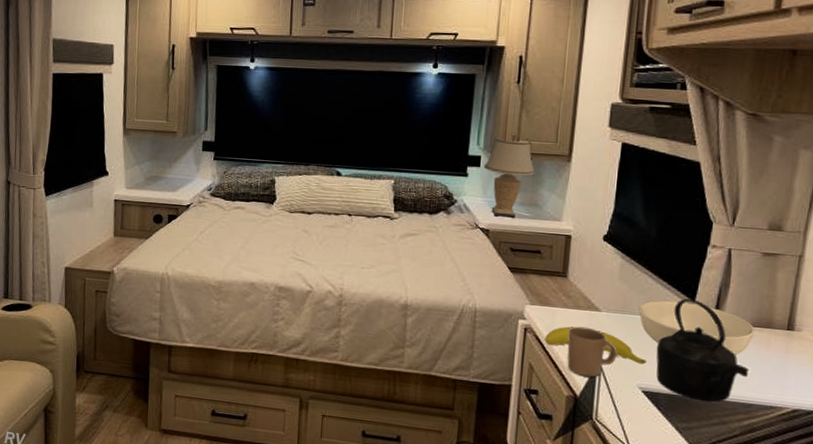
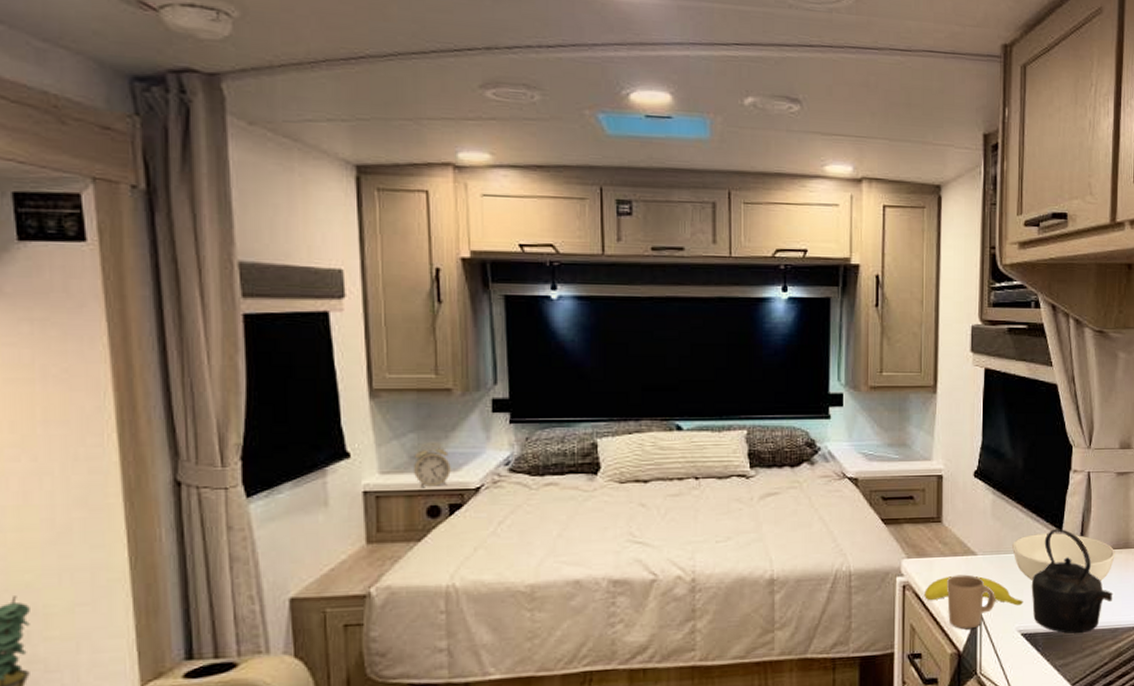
alarm clock: none [146,169,172,201] -> present [413,442,451,488]
table lamp: present [484,133,535,219] -> none [847,364,901,463]

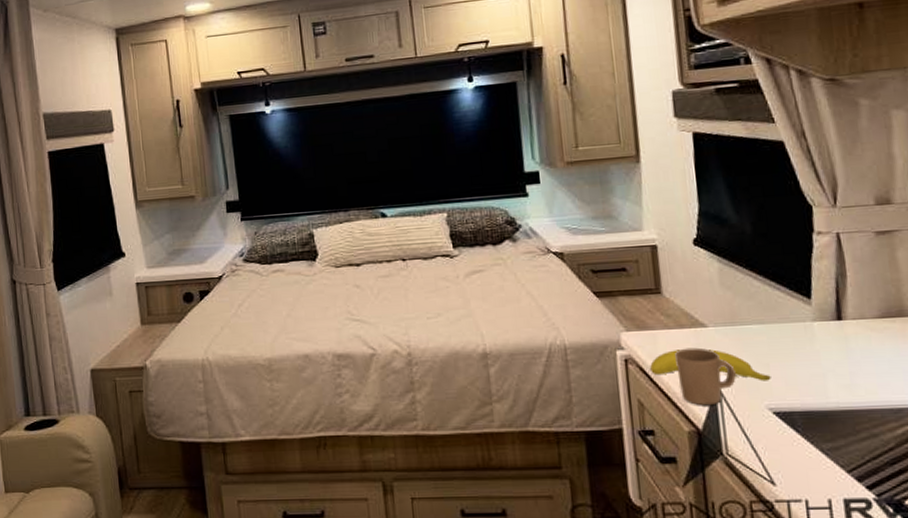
alarm clock: present [413,442,451,488] -> none [170,240,199,279]
bowl: present [1012,533,1115,581] -> none [749,301,887,354]
kettle: present [1031,529,1113,633] -> none [778,297,891,413]

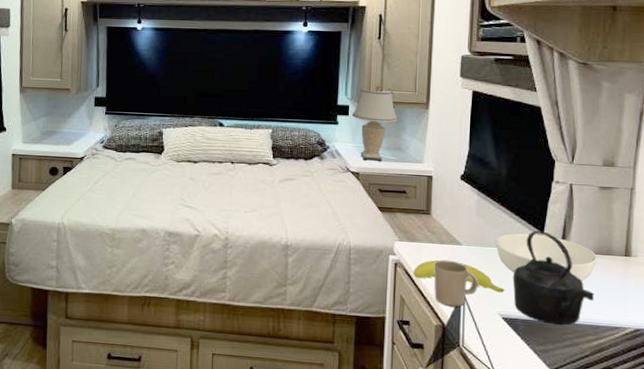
table lamp: none [544,140,603,237] -> present [352,84,398,162]
bowl: none [749,301,887,354] -> present [495,233,597,281]
kettle: none [778,297,891,413] -> present [512,231,595,325]

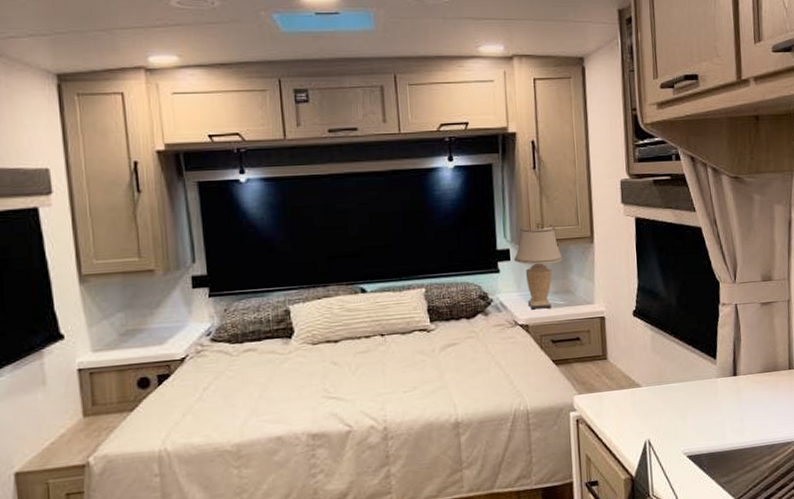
fruit: present [414,260,505,293] -> none [596,406,687,432]
mug: present [434,259,478,307] -> none [616,405,661,456]
bowl: present [495,233,597,281] -> none [672,361,766,407]
kettle: present [512,231,595,325] -> none [692,357,768,453]

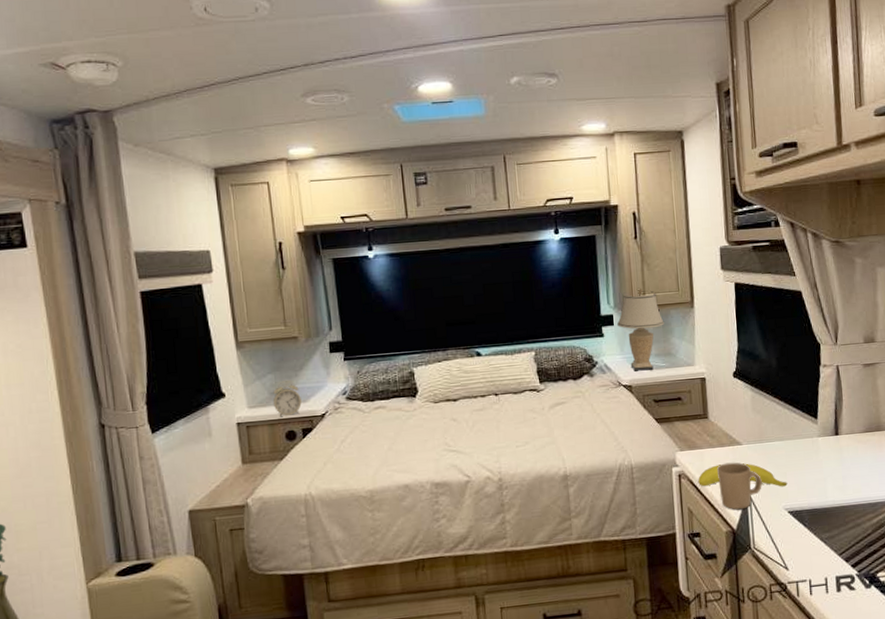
alarm clock: none [122,319,157,362] -> present [272,380,302,418]
fruit: none [596,406,687,432] -> present [698,463,788,487]
mug: none [616,405,661,456] -> present [717,462,762,510]

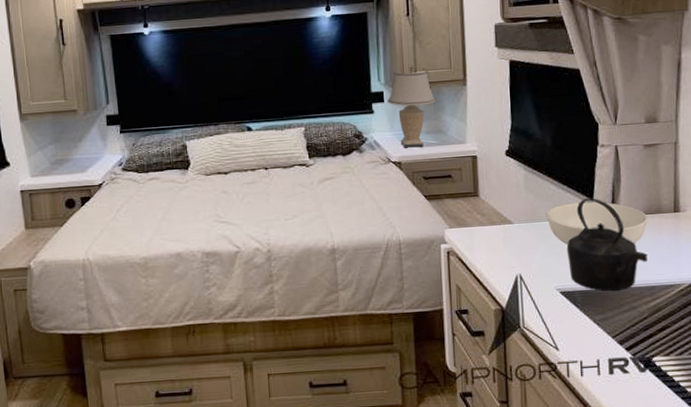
alarm clock: present [272,380,302,418] -> none [53,151,80,186]
fruit: present [698,463,788,487] -> none [467,242,560,267]
mug: present [717,462,762,510] -> none [487,240,533,289]
bowl: none [773,421,869,464] -> present [546,201,648,245]
kettle: none [793,417,871,509] -> present [566,198,649,291]

